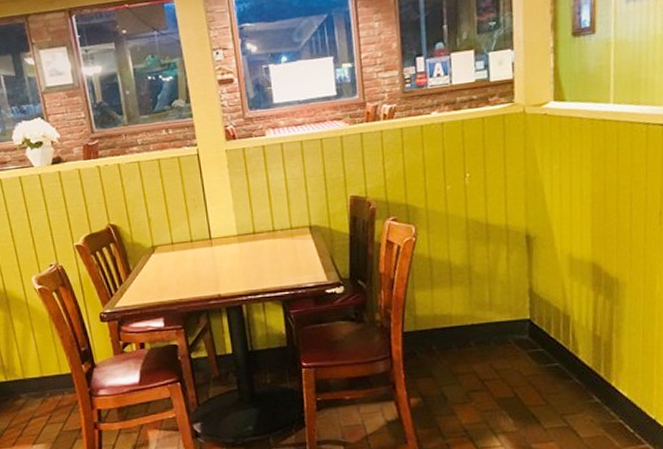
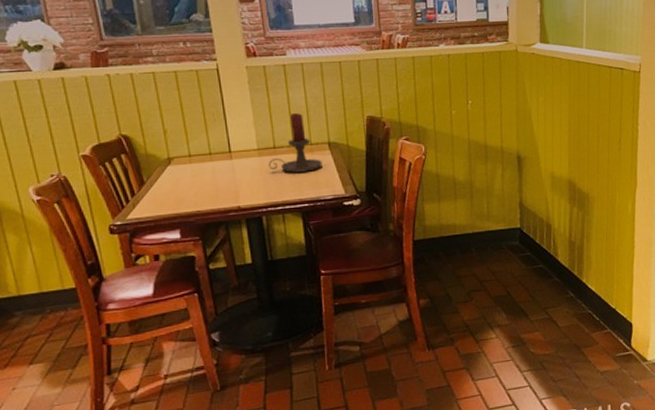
candle holder: none [248,195,303,259] -> present [268,112,322,173]

